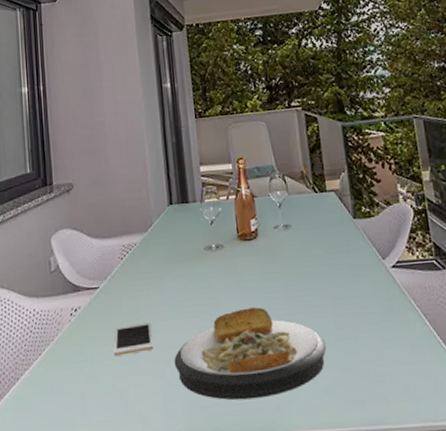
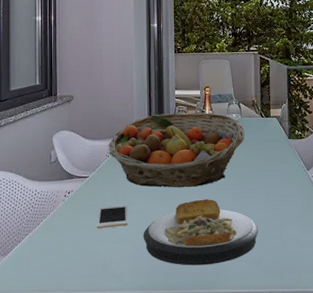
fruit basket: none [120,191,296,296] -> present [108,113,245,188]

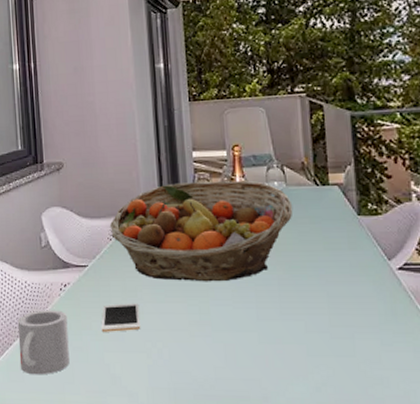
mug: none [26,212,69,266] -> present [17,310,70,375]
plate: present [143,199,259,266] -> none [161,298,320,387]

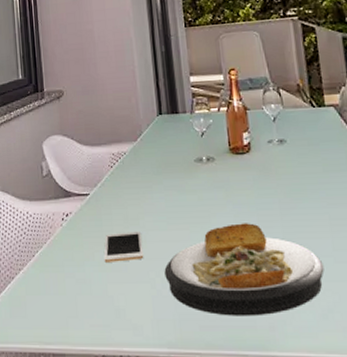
mug: present [17,310,70,375] -> none [19,241,73,310]
fruit basket: present [109,180,293,282] -> none [110,104,291,208]
plate: none [161,298,320,387] -> present [164,223,325,316]

